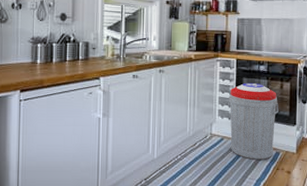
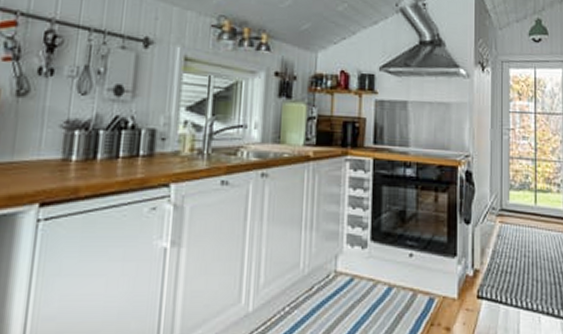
trash can: present [228,82,279,160] -> none [361,193,432,311]

